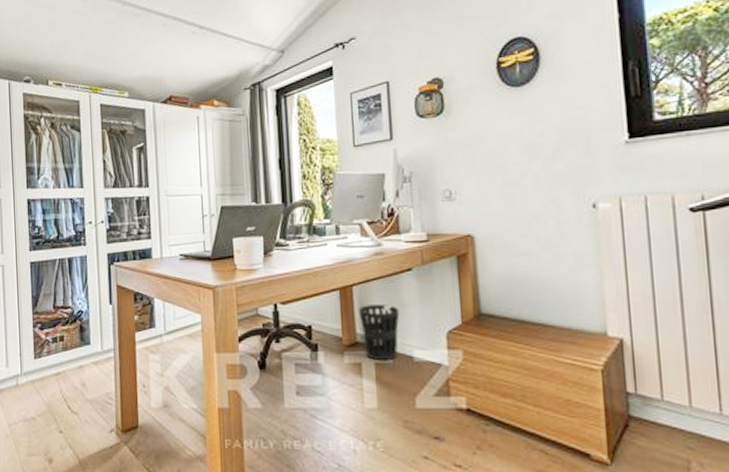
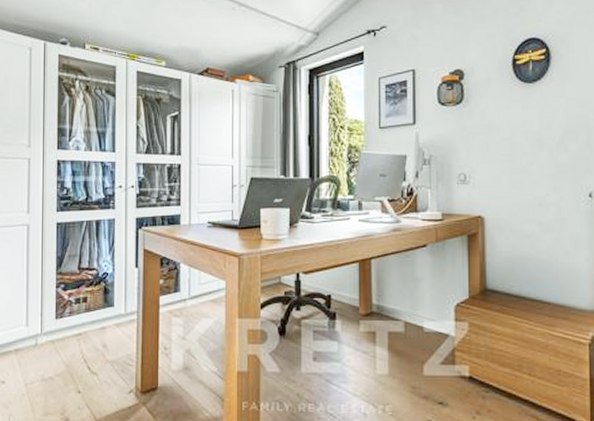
wastebasket: present [358,304,400,361] -> none [375,277,413,331]

